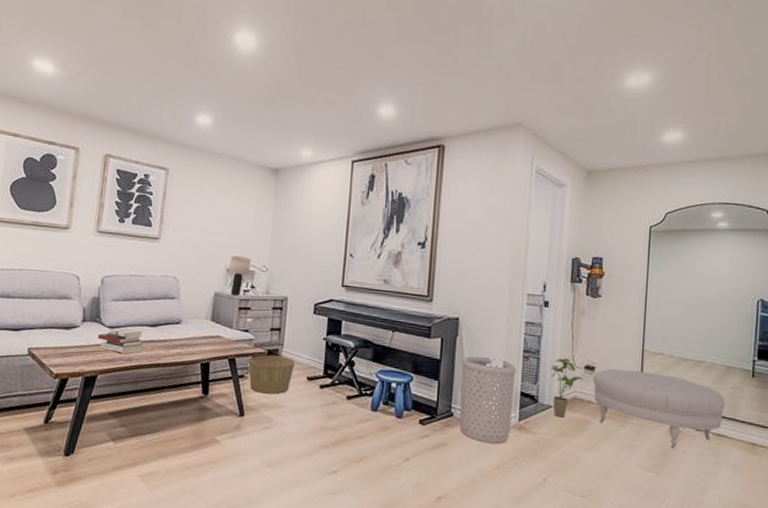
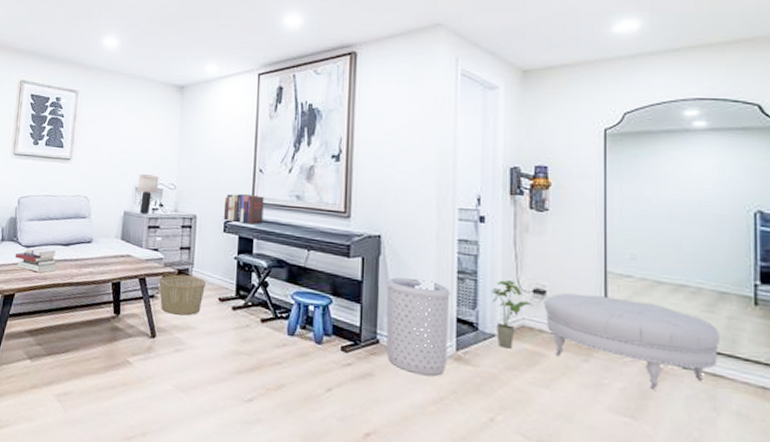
books: none [313,277,354,307] -> present [223,193,264,225]

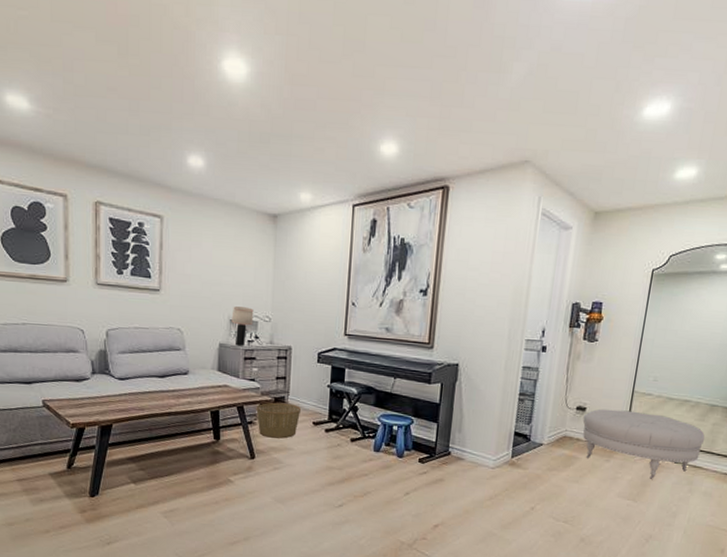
books: present [15,247,57,273] -> none [108,379,153,404]
books: present [223,193,264,225] -> none [317,326,356,355]
laundry basket: present [386,277,450,376] -> none [456,400,512,479]
house plant: present [490,280,533,349] -> none [543,400,575,454]

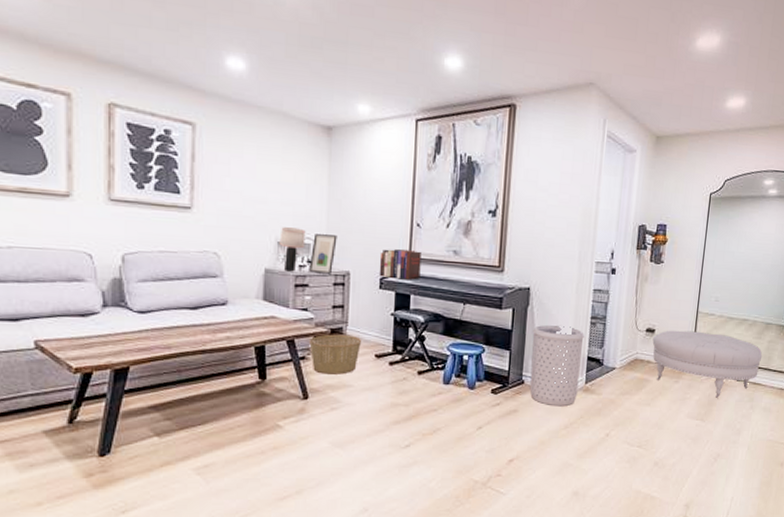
picture frame: none [256,312,281,349] -> present [309,234,337,274]
books: none [317,326,356,355] -> present [379,249,422,280]
laundry basket: none [456,400,512,479] -> present [529,325,584,407]

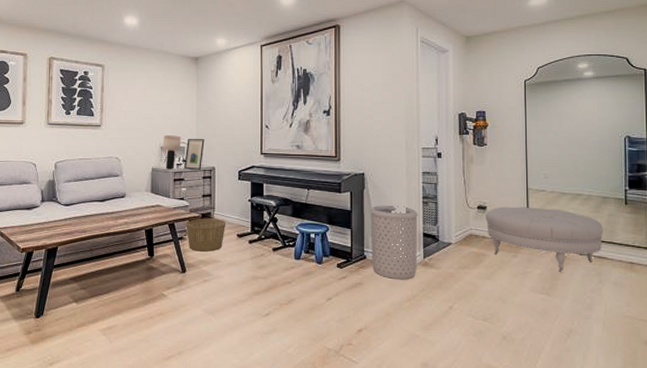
books: present [379,249,422,280] -> none [237,147,271,172]

